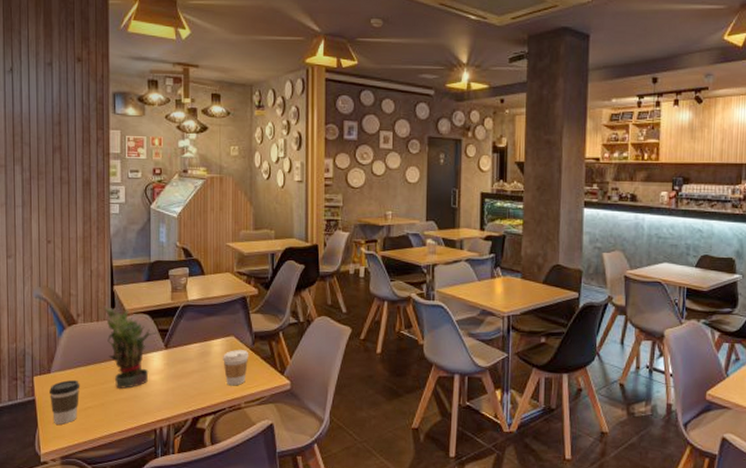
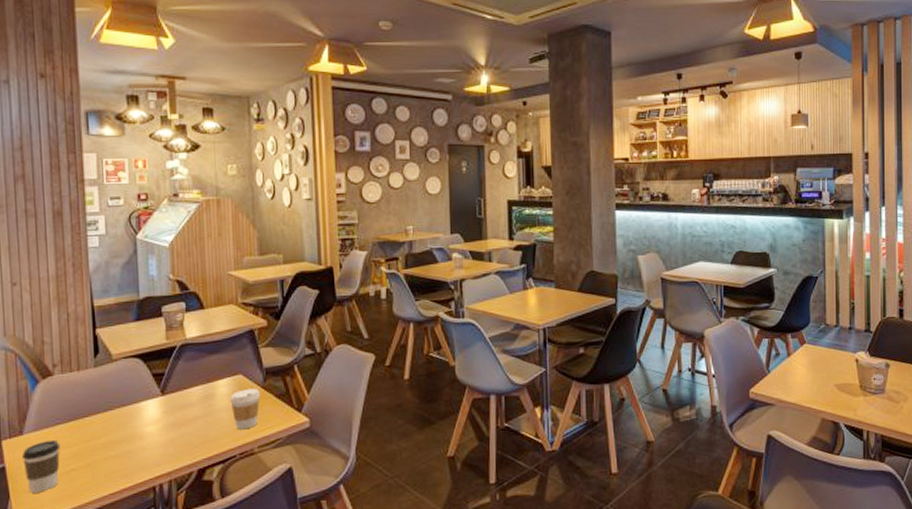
potted plant: present [102,305,160,389] -> none [83,352,154,445]

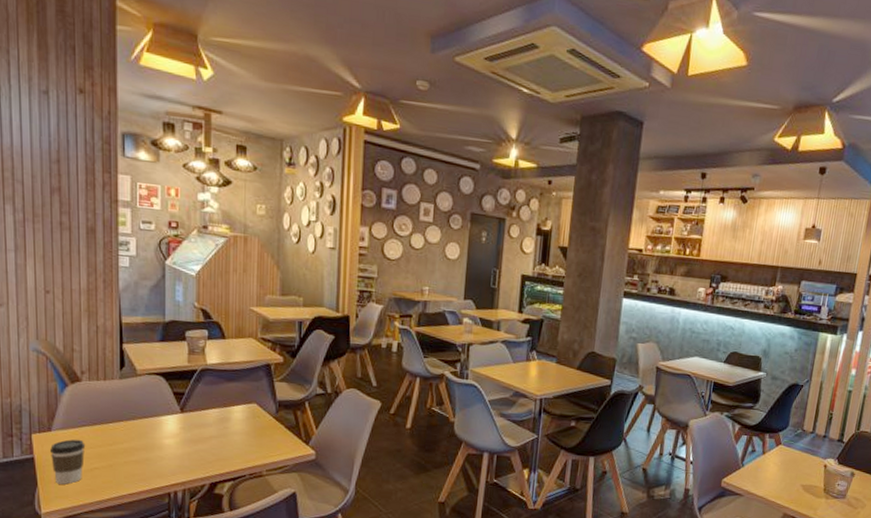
coffee cup: present [230,389,261,430] -> none [244,417,272,454]

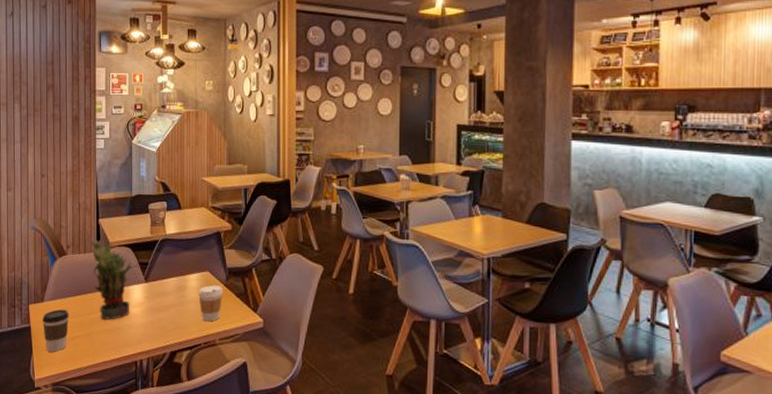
potted plant: none [110,364,175,451] -> present [89,238,140,320]
coffee cup: none [244,417,272,454] -> present [198,285,223,322]

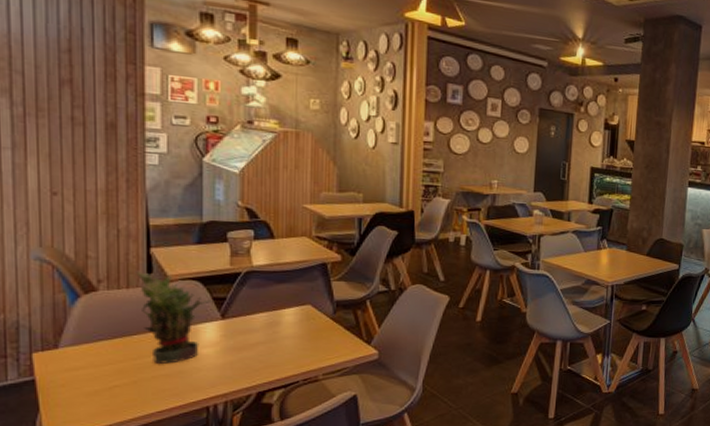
coffee cup: present [43,309,70,352] -> none [57,355,103,407]
coffee cup: present [198,285,223,322] -> none [296,319,329,357]

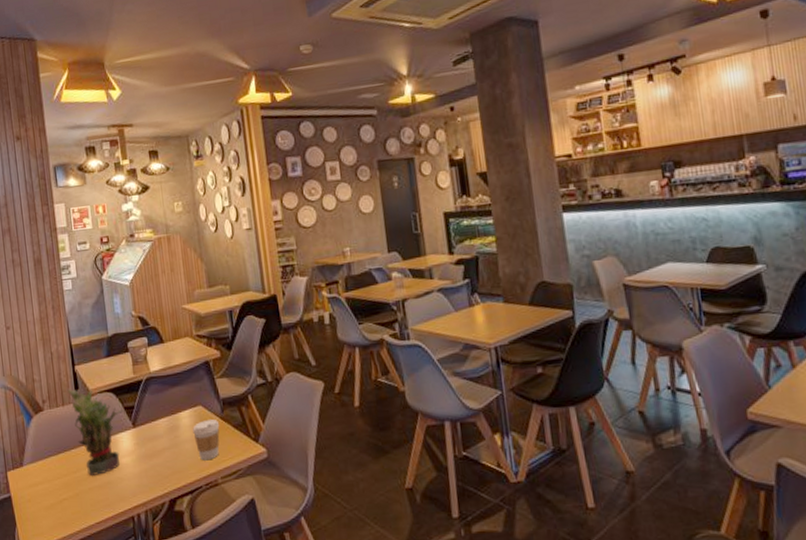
coffee cup: none [296,319,329,357] -> present [193,419,220,461]

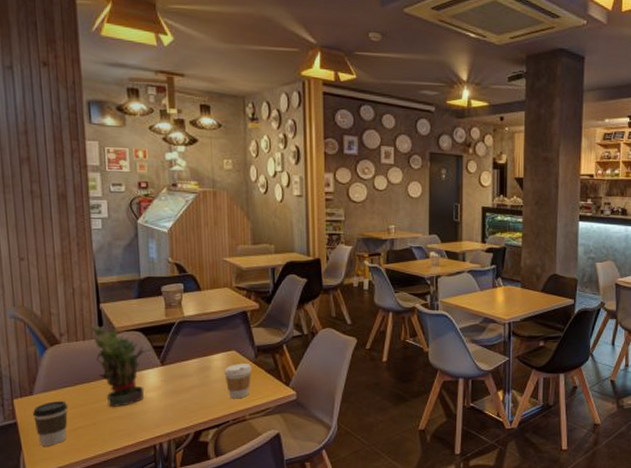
coffee cup: none [24,470,54,521] -> present [33,400,68,446]

